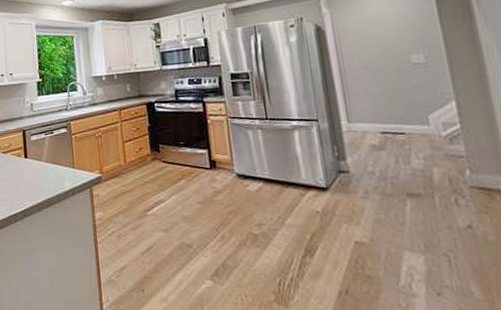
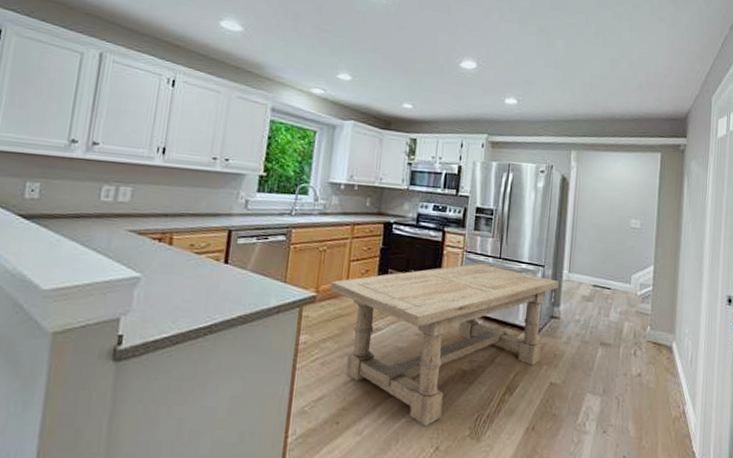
dining table: none [111,126,339,291] -> present [330,263,558,426]

